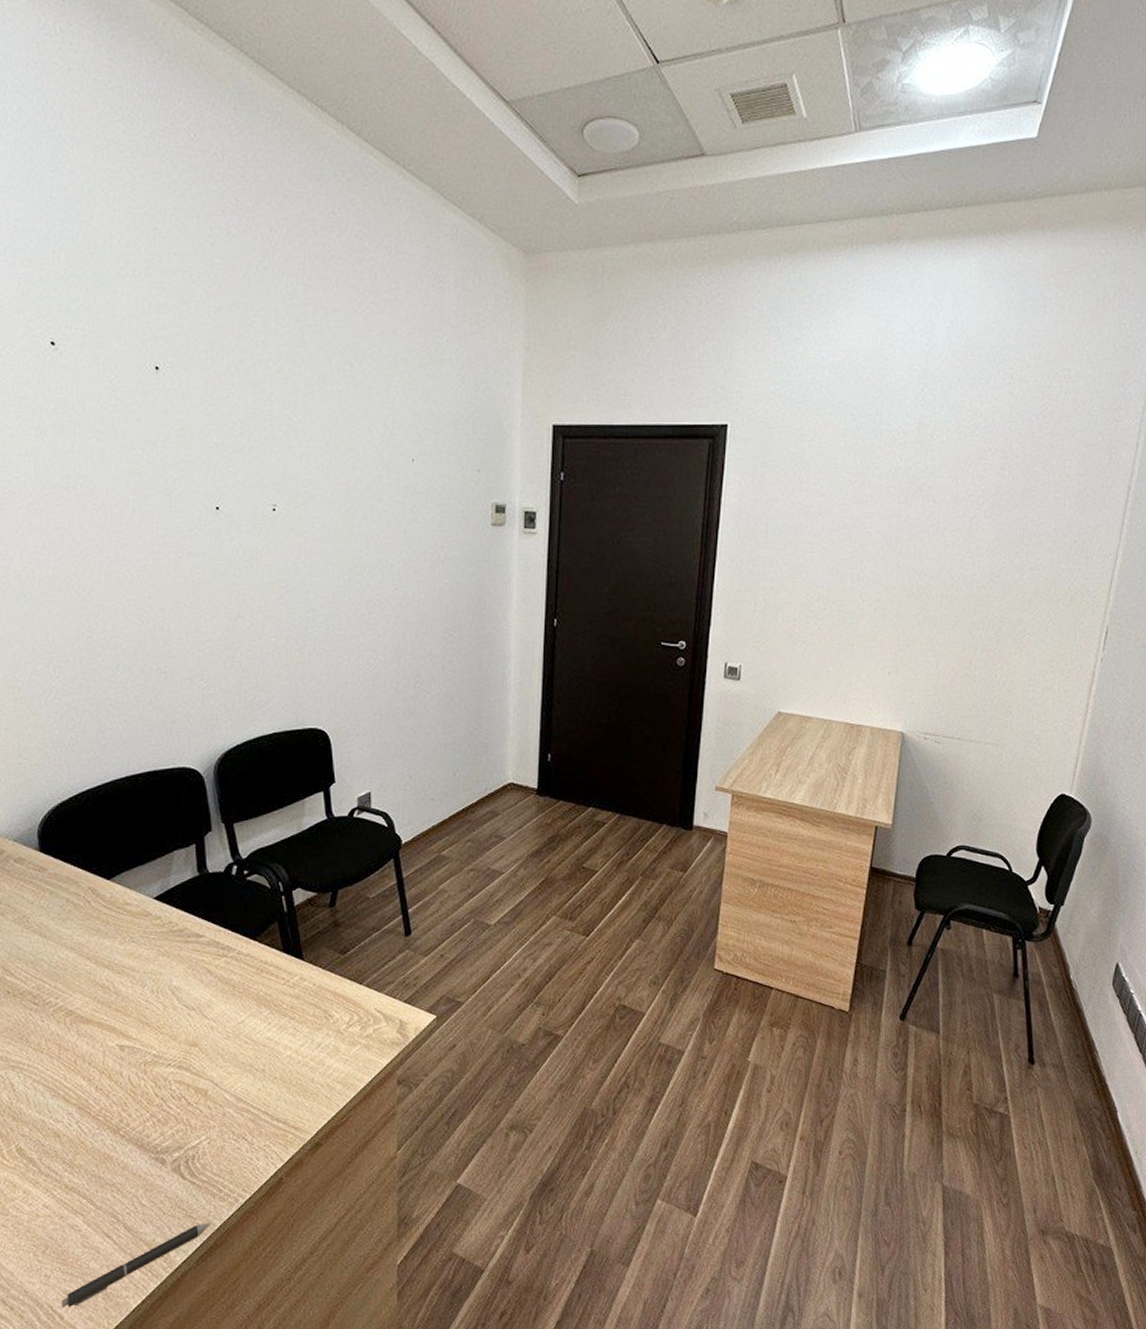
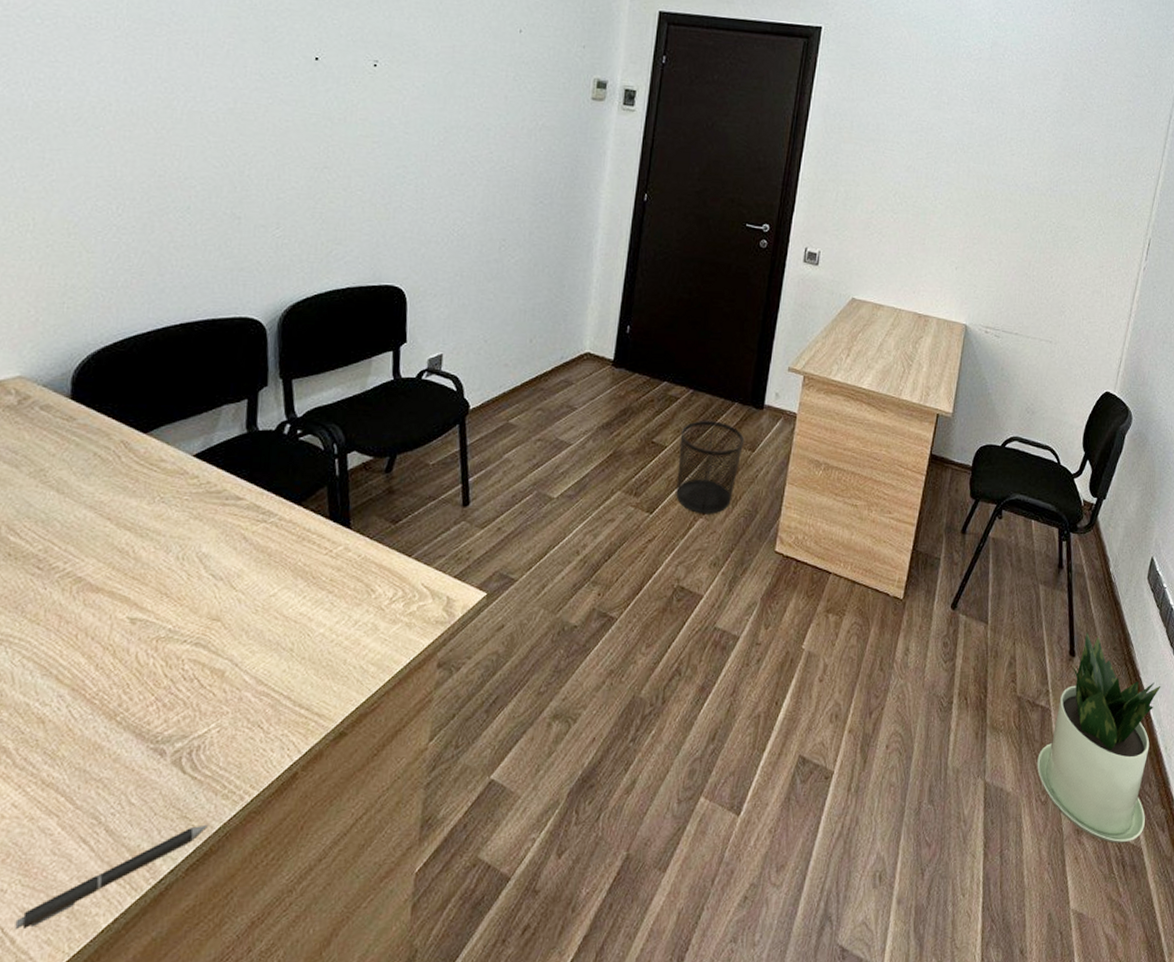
waste bin: none [610,844,675,935] -> present [676,421,744,514]
planter: none [997,1041,1130,1244] -> present [1037,633,1161,844]

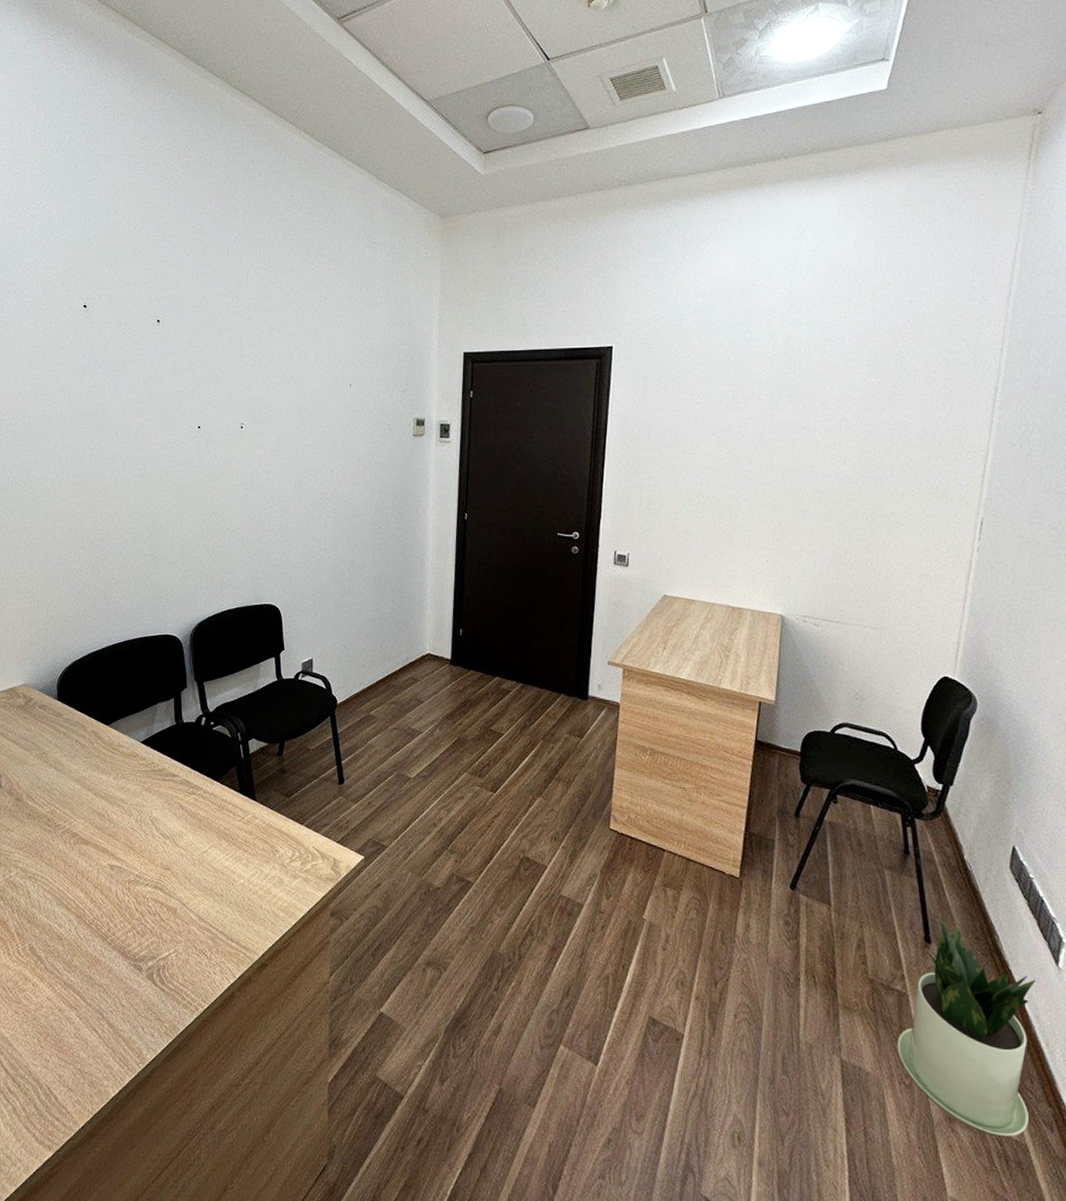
pen: present [15,825,209,930] -> none [56,1027,176,1091]
waste bin: present [676,421,744,514] -> none [514,711,572,794]

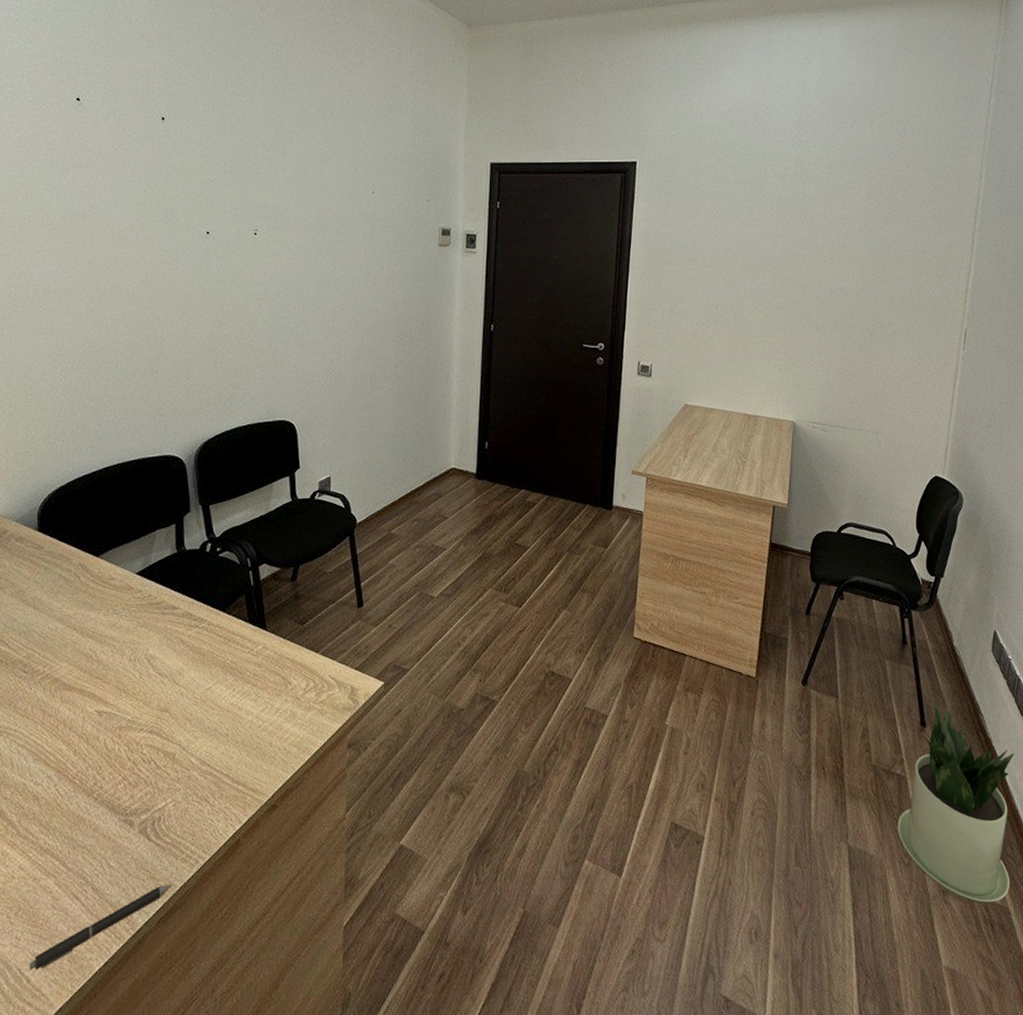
pen: none [56,1027,176,1091] -> present [29,885,173,971]

